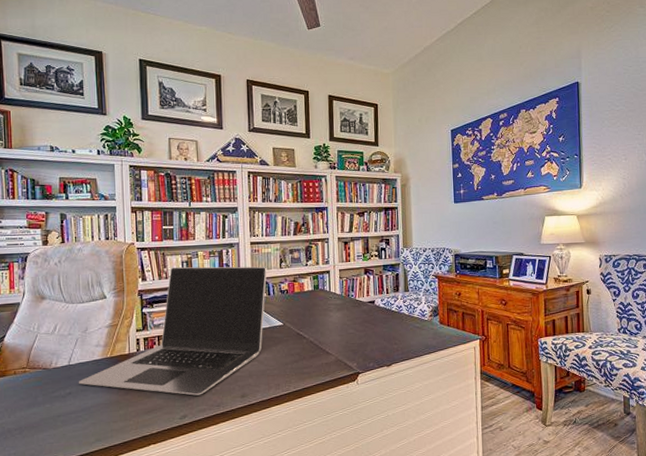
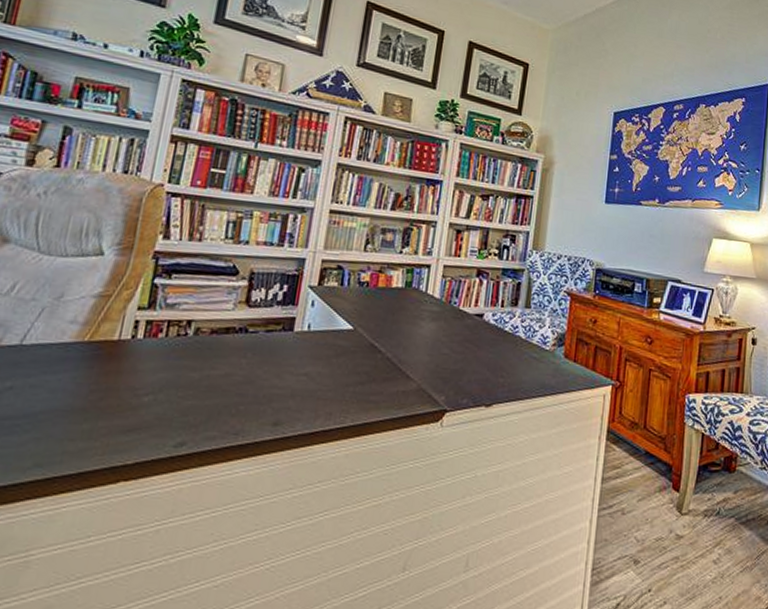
laptop: present [78,266,267,396] -> none [27,226,346,415]

